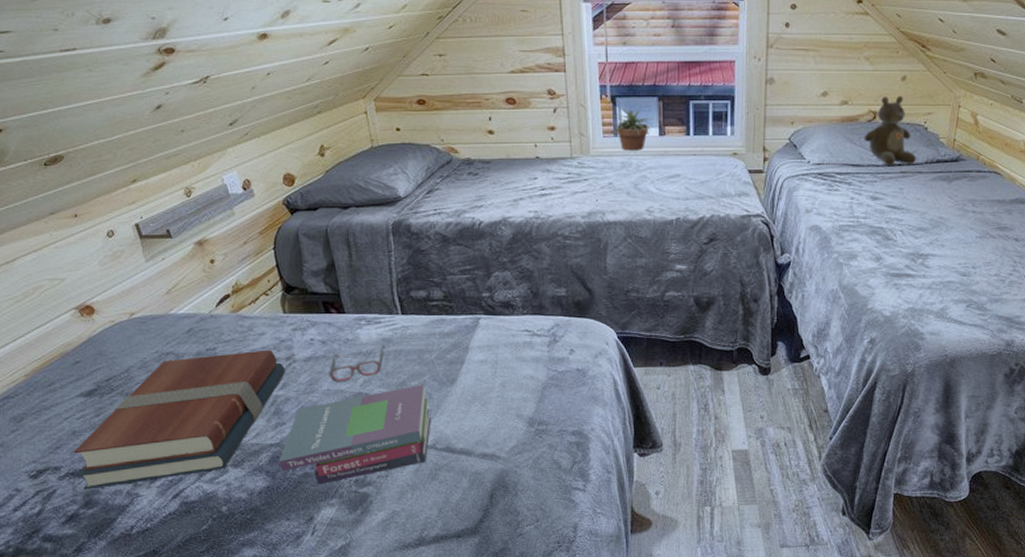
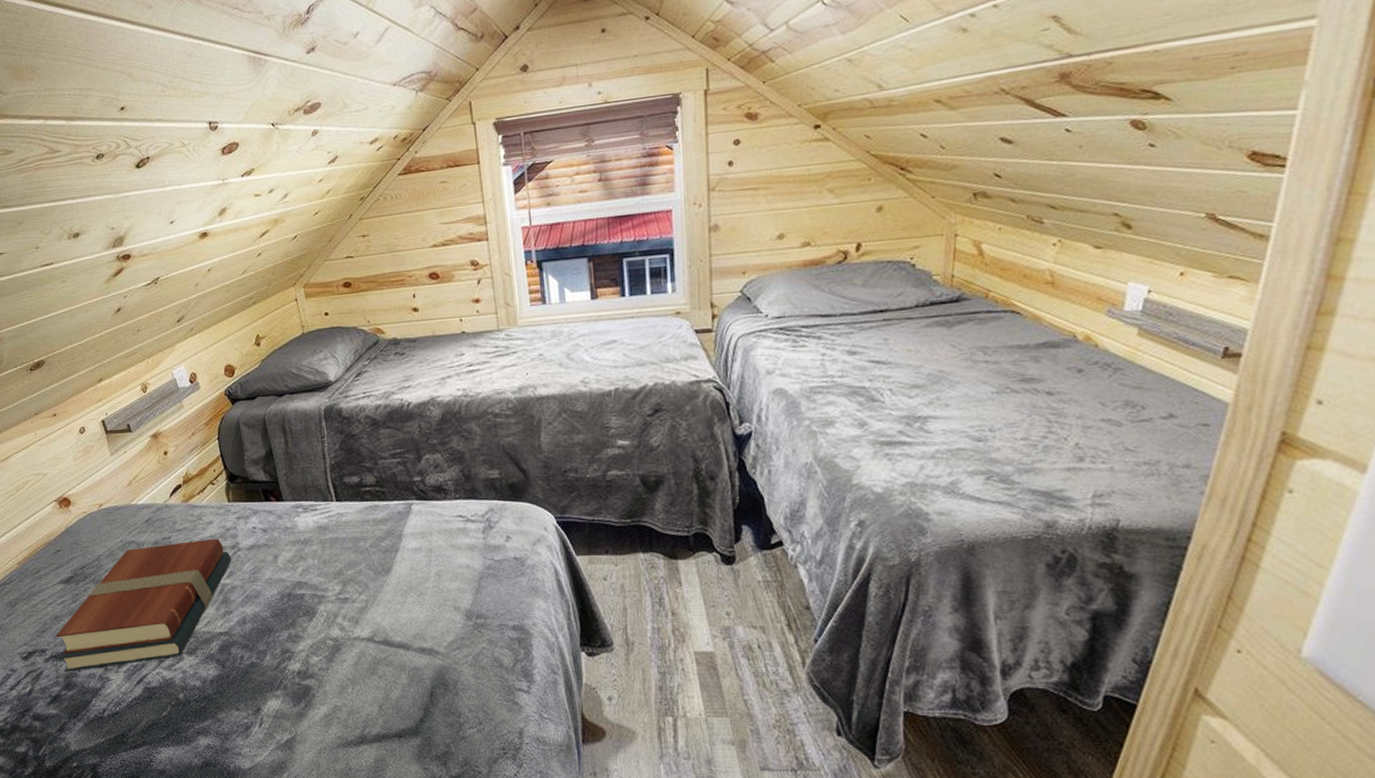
books: present [278,385,431,485] -> none [227,574,368,675]
spectacles: present [329,345,386,383] -> none [270,533,323,572]
potted plant: present [612,106,654,152] -> none [539,269,585,320]
teddy bear: present [863,95,916,166] -> none [833,229,903,313]

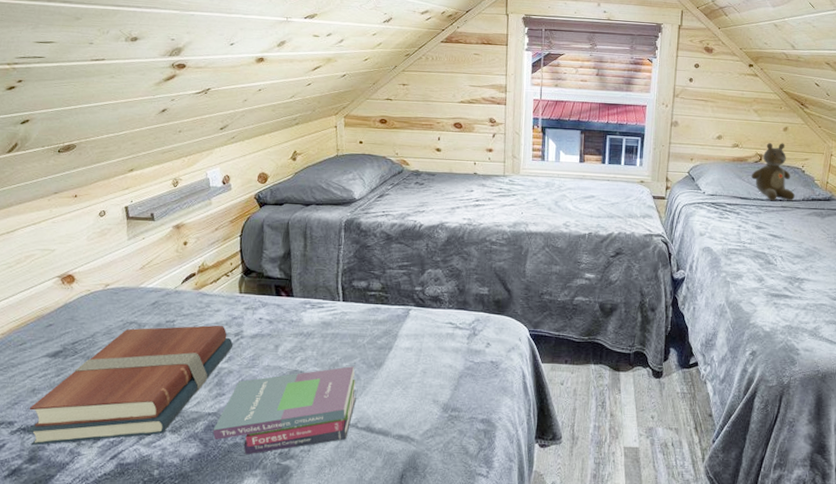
books: none [227,574,368,675] -> present [213,366,356,455]
teddy bear: none [833,229,903,313] -> present [751,143,795,200]

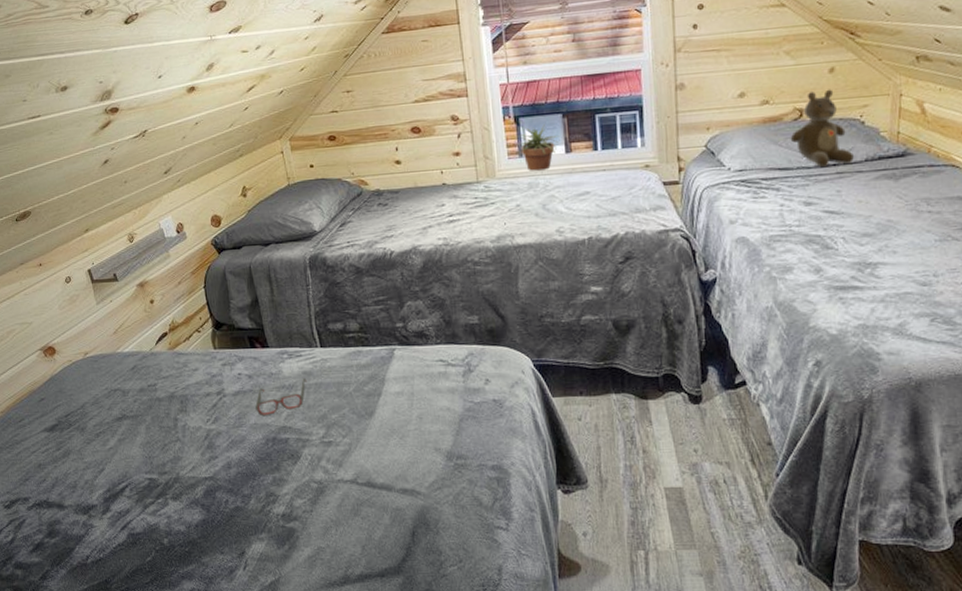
books: present [27,325,233,446] -> none [40,384,217,520]
books: present [213,366,356,455] -> none [212,418,352,519]
spectacles: none [271,328,325,360] -> present [255,378,307,417]
potted plant: none [540,137,577,175] -> present [517,124,560,172]

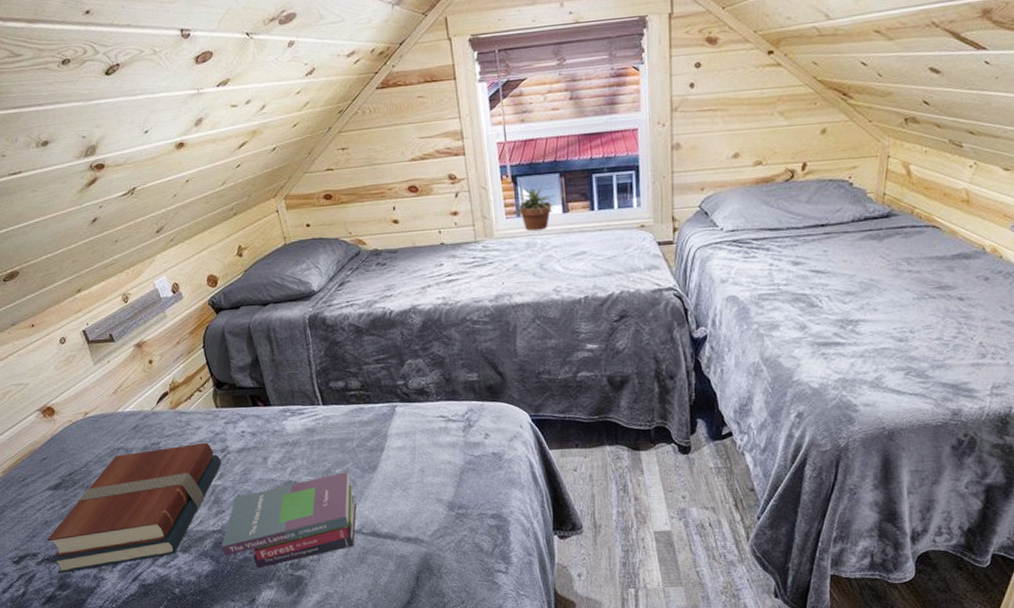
books: none [40,384,217,520] -> present [47,442,221,574]
books: none [212,418,352,519] -> present [221,472,357,569]
spectacles: present [255,378,307,417] -> none [260,435,310,472]
teddy bear: present [790,89,854,167] -> none [781,150,841,227]

